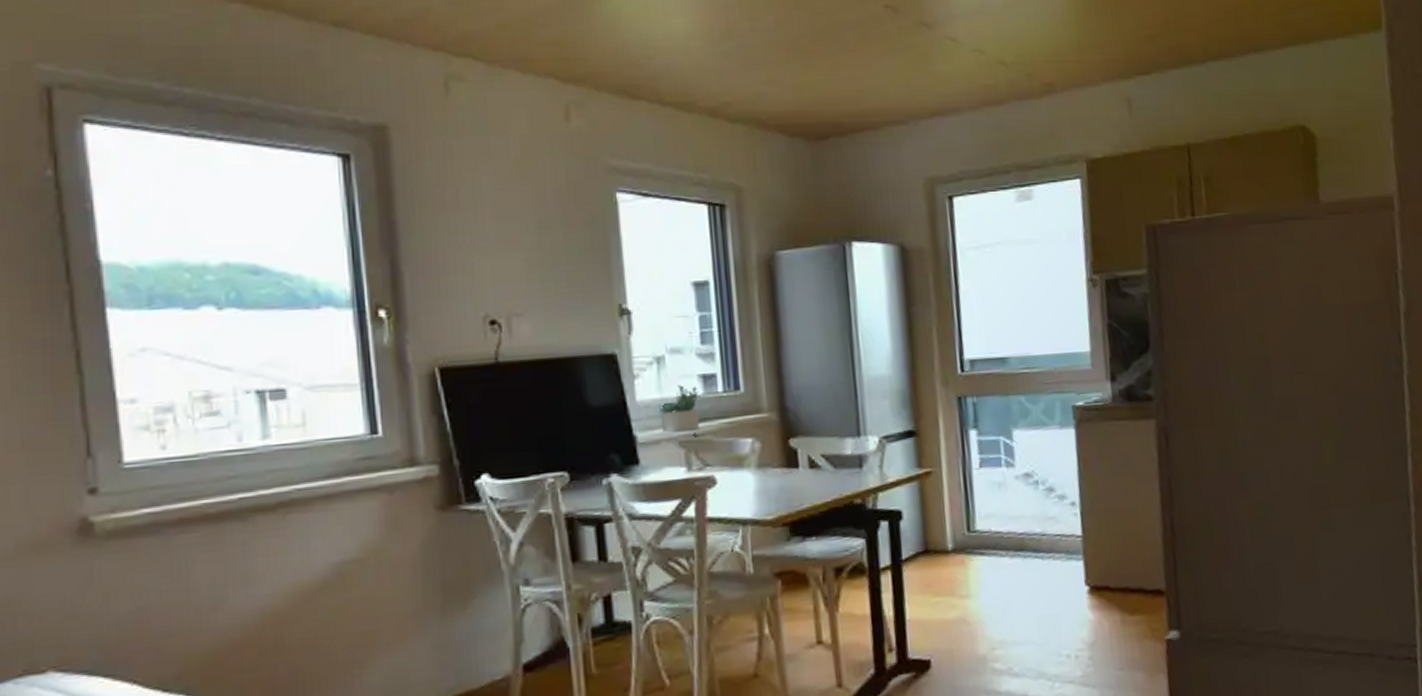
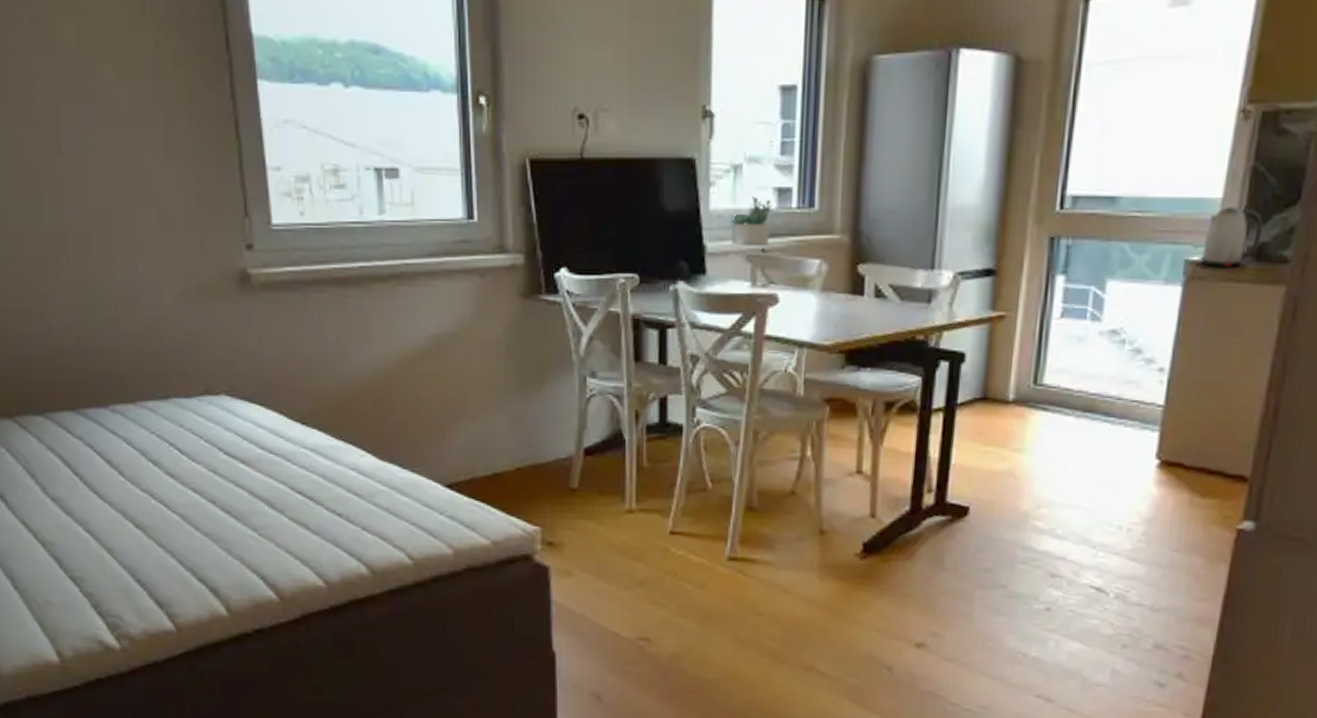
kettle: none [1083,357,1128,410] -> present [1201,206,1264,269]

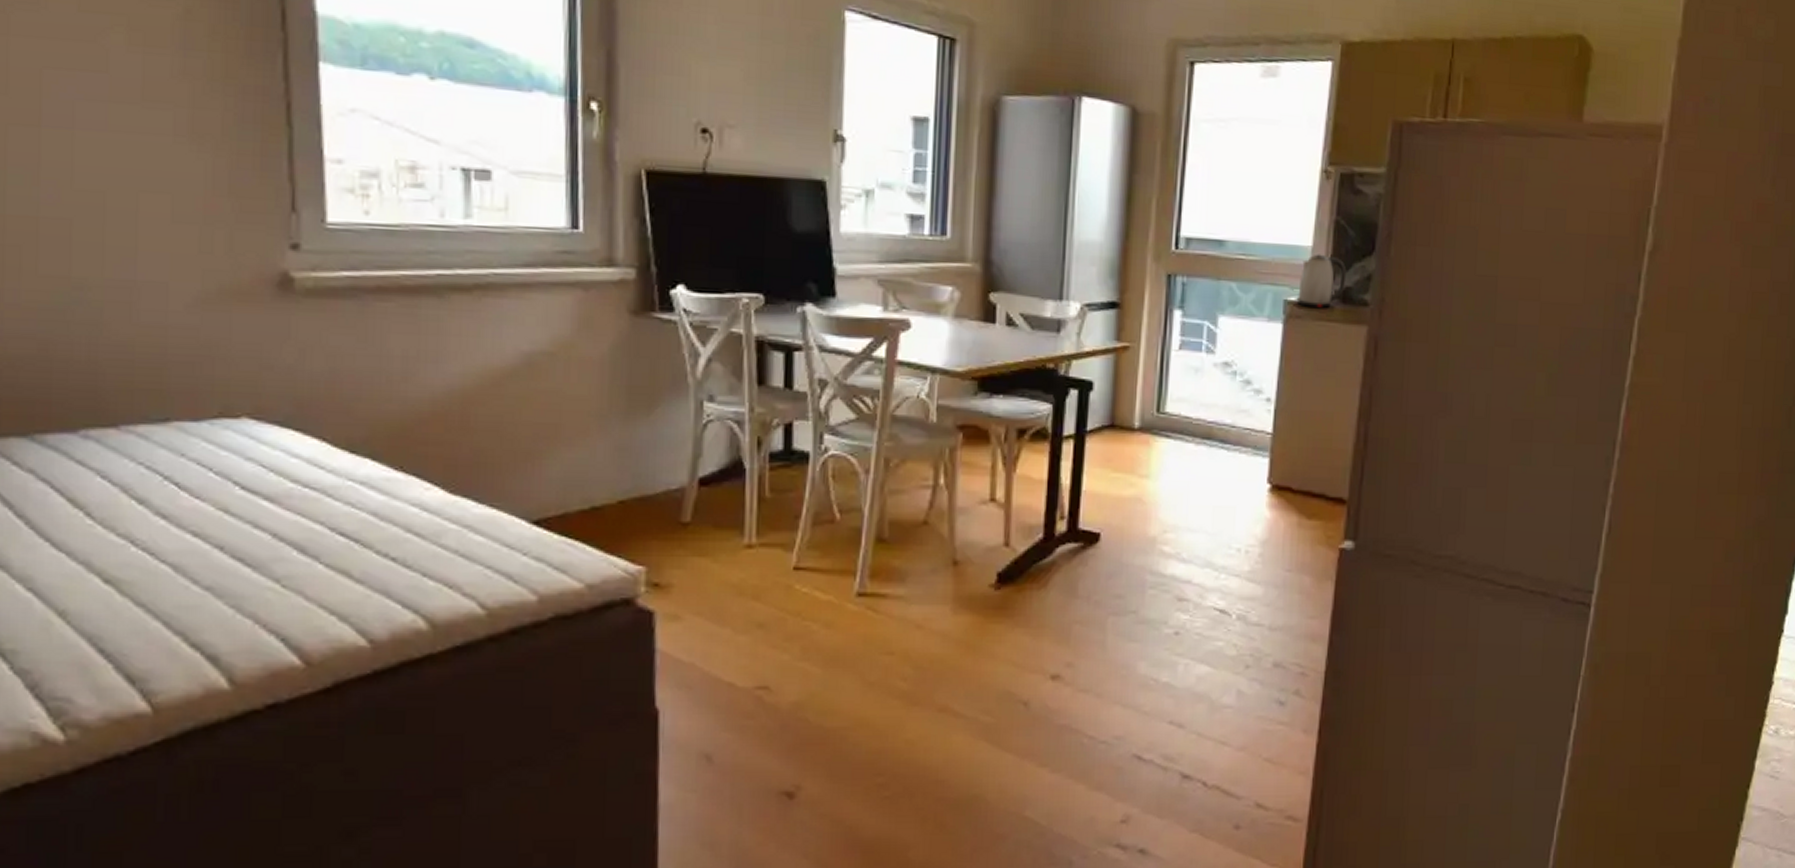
succulent plant: present [731,197,772,245] -> none [862,222,904,270]

